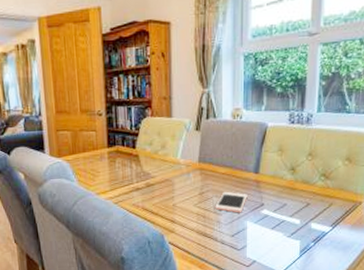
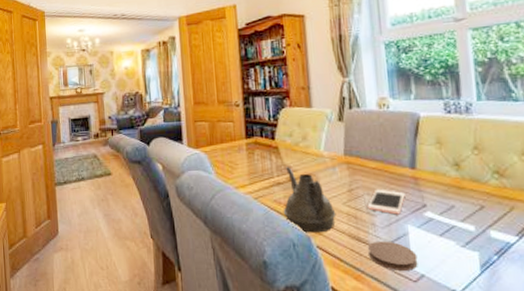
teapot: none [140,174,188,232] -> present [283,167,336,233]
coaster: none [213,235,252,259] -> present [368,241,418,270]

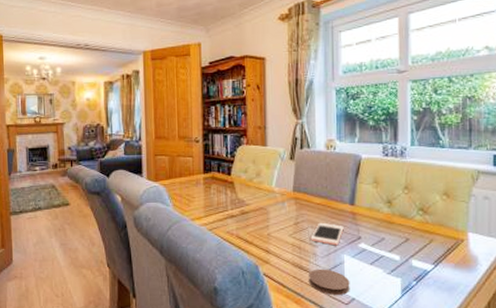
teapot: present [283,167,336,233] -> none [234,201,283,262]

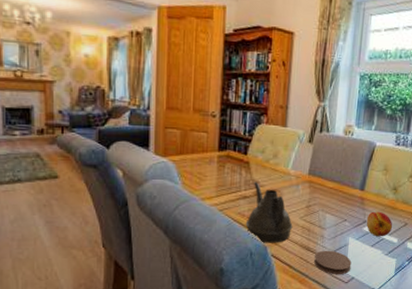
teapot: none [234,201,283,262] -> present [245,182,293,243]
cell phone: present [310,222,344,246] -> none [320,206,352,229]
fruit: none [361,226,392,254] -> present [366,211,393,237]

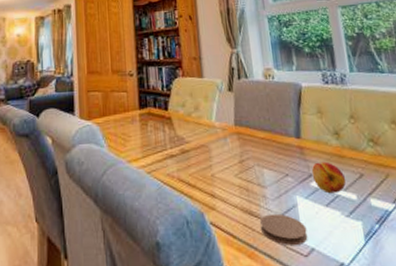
teapot: present [245,182,293,243] -> none [176,138,229,208]

